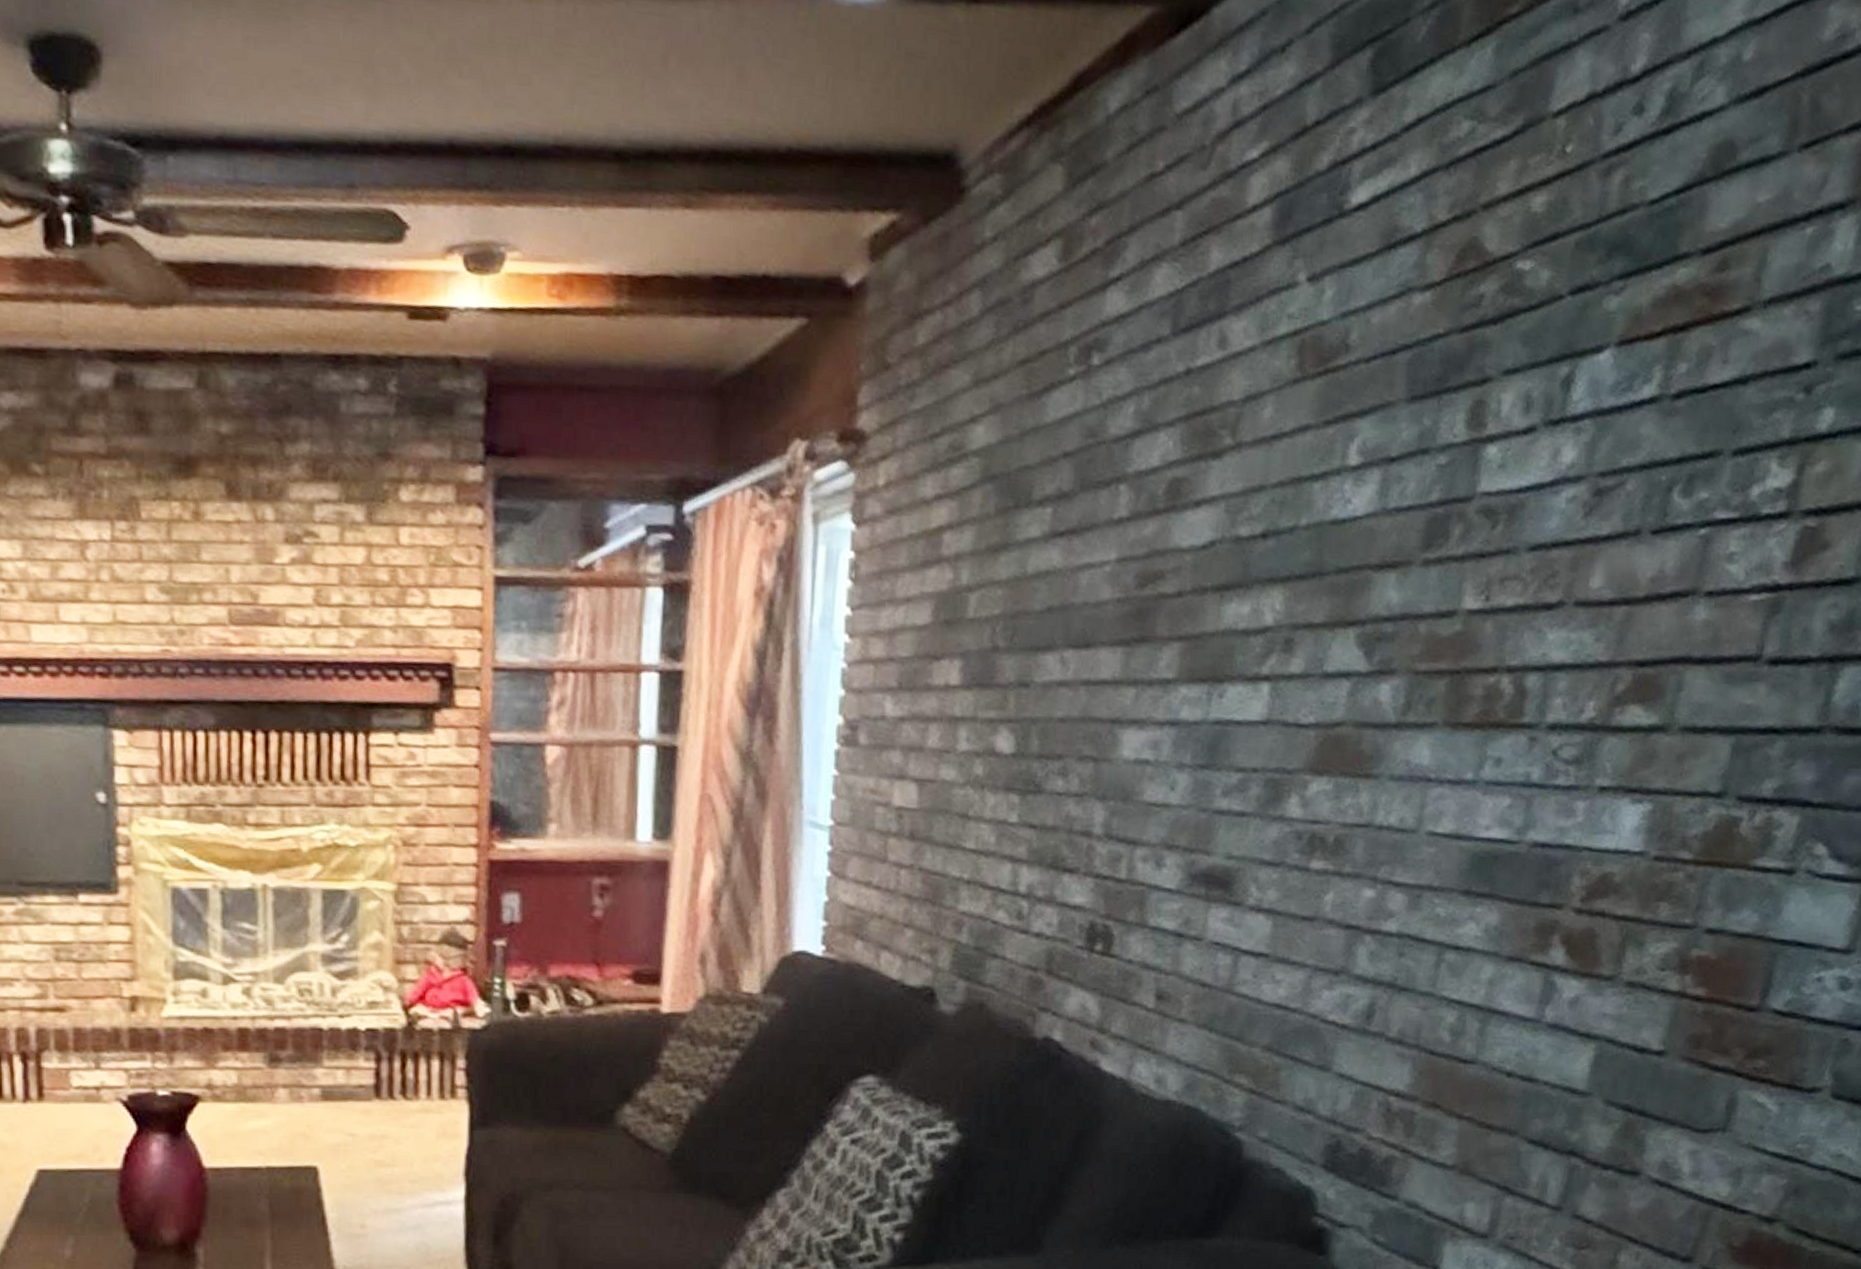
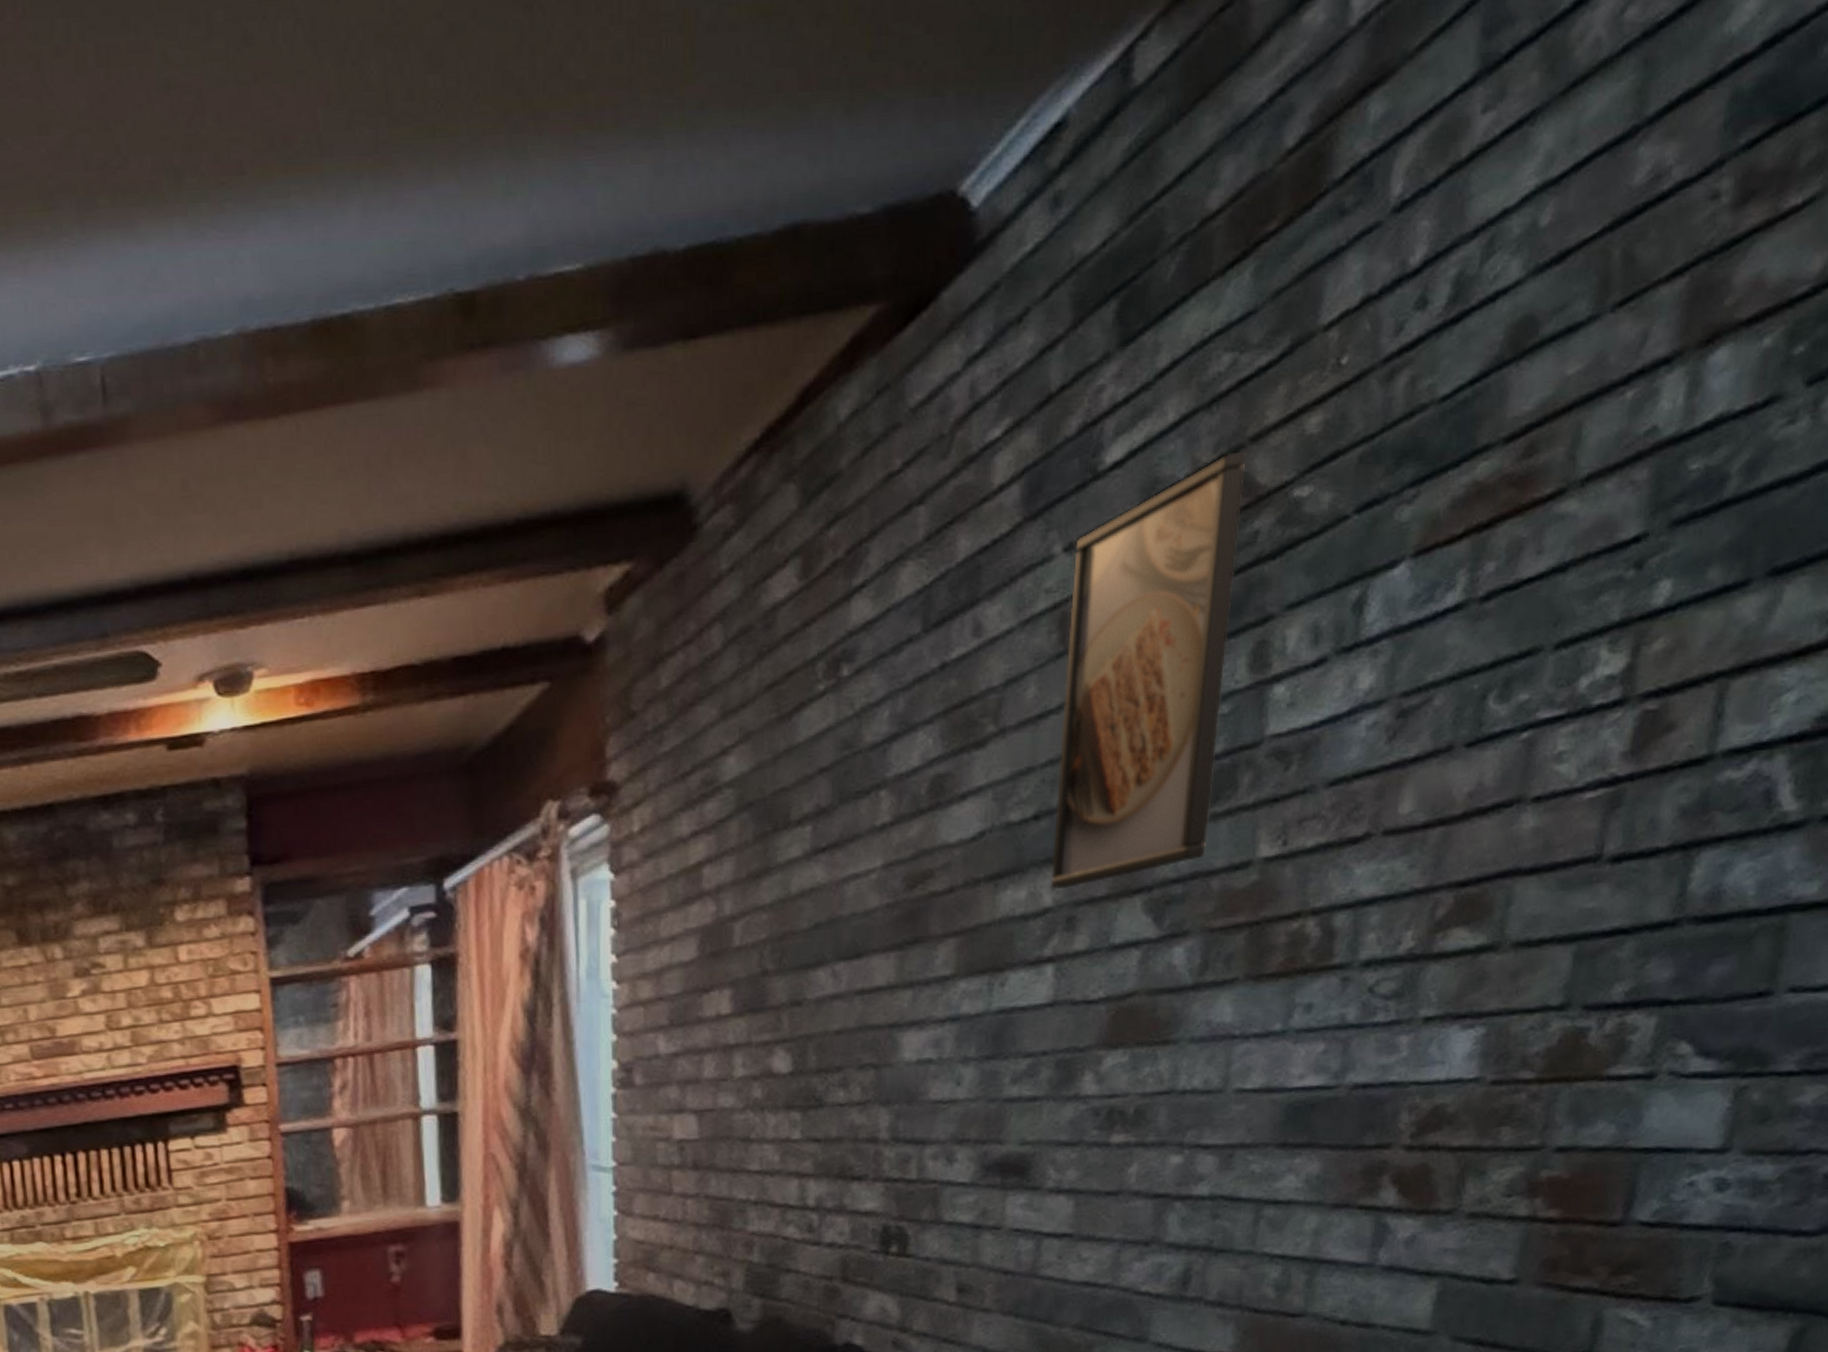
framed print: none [1272,214,1477,611] -> present [1050,451,1246,890]

